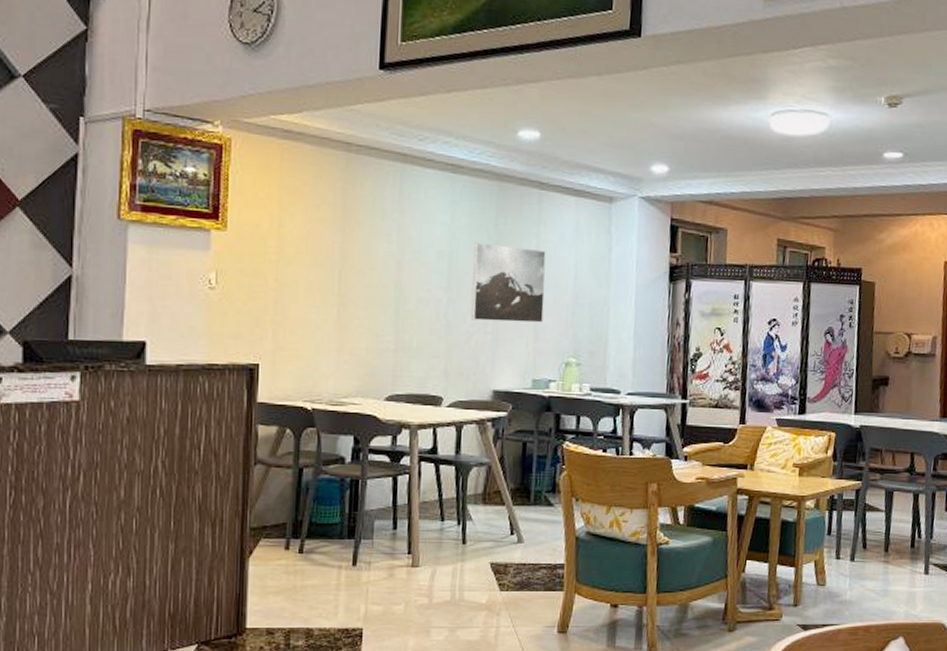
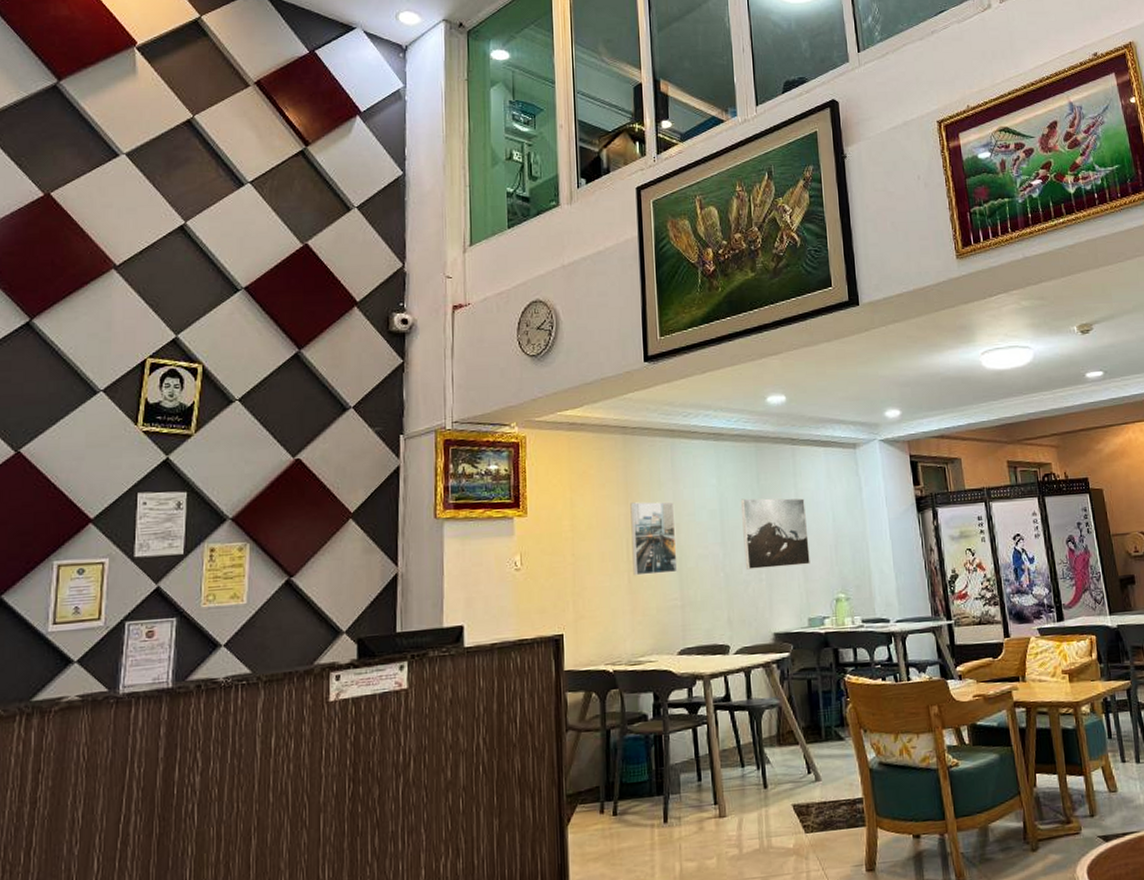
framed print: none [343,230,398,313] -> present [630,501,678,576]

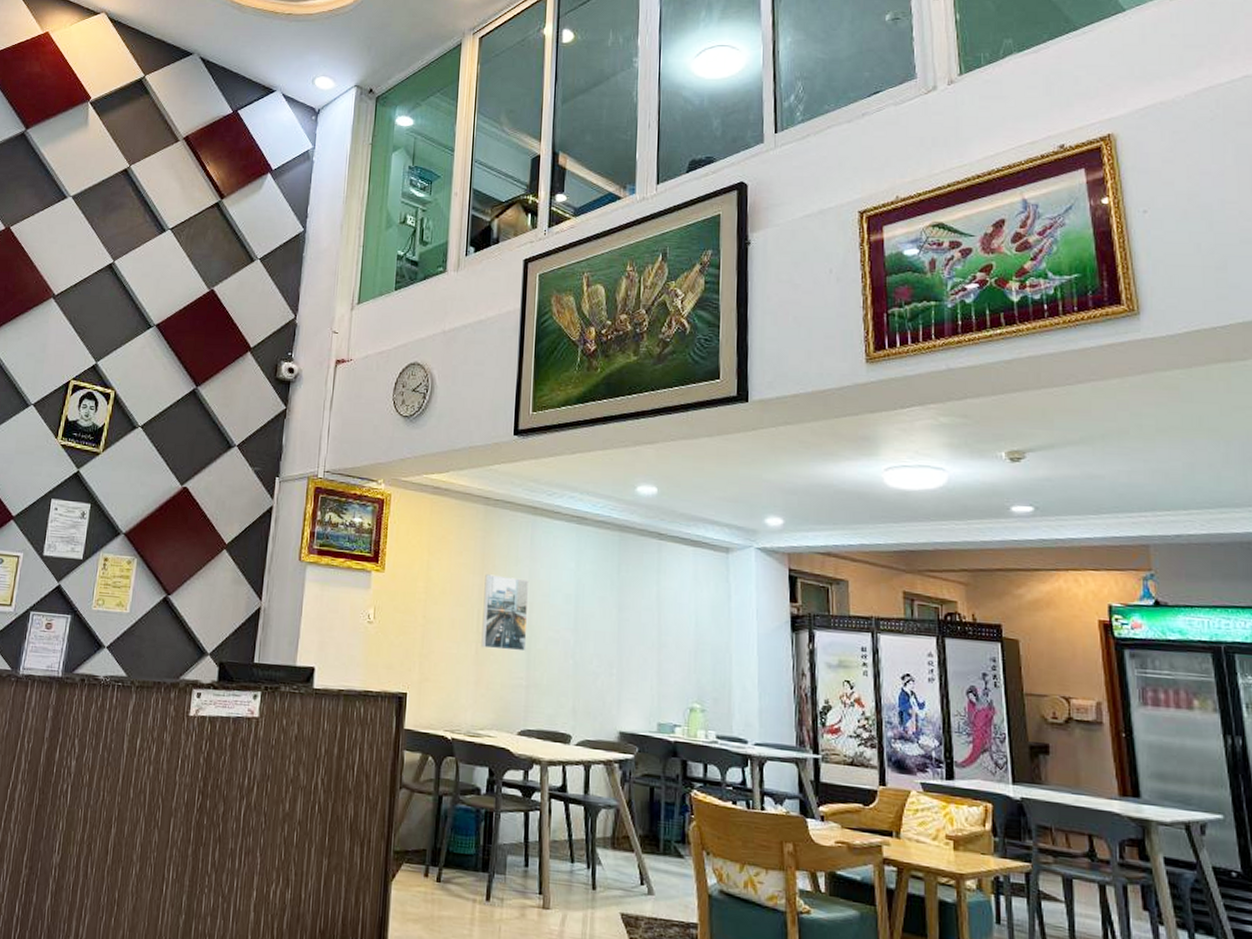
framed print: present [741,498,810,570] -> none [596,587,667,667]

